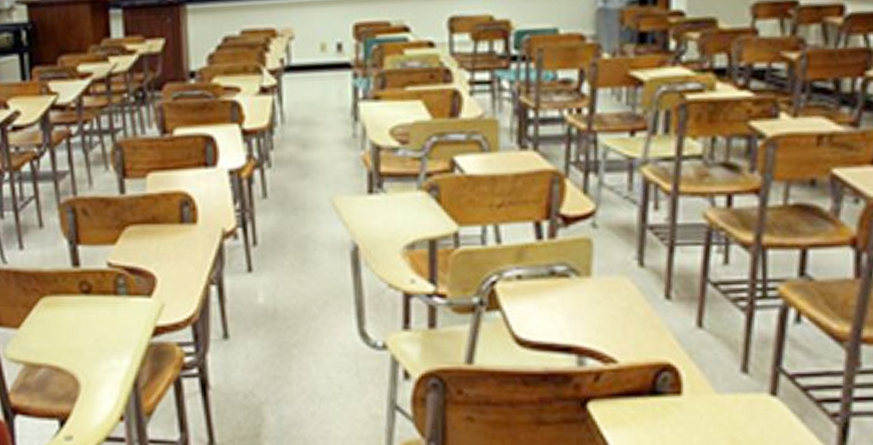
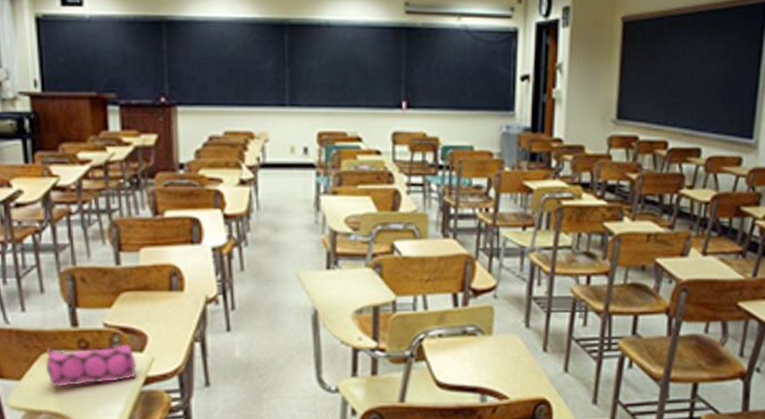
pencil case: none [45,288,144,337] -> present [45,345,136,387]

